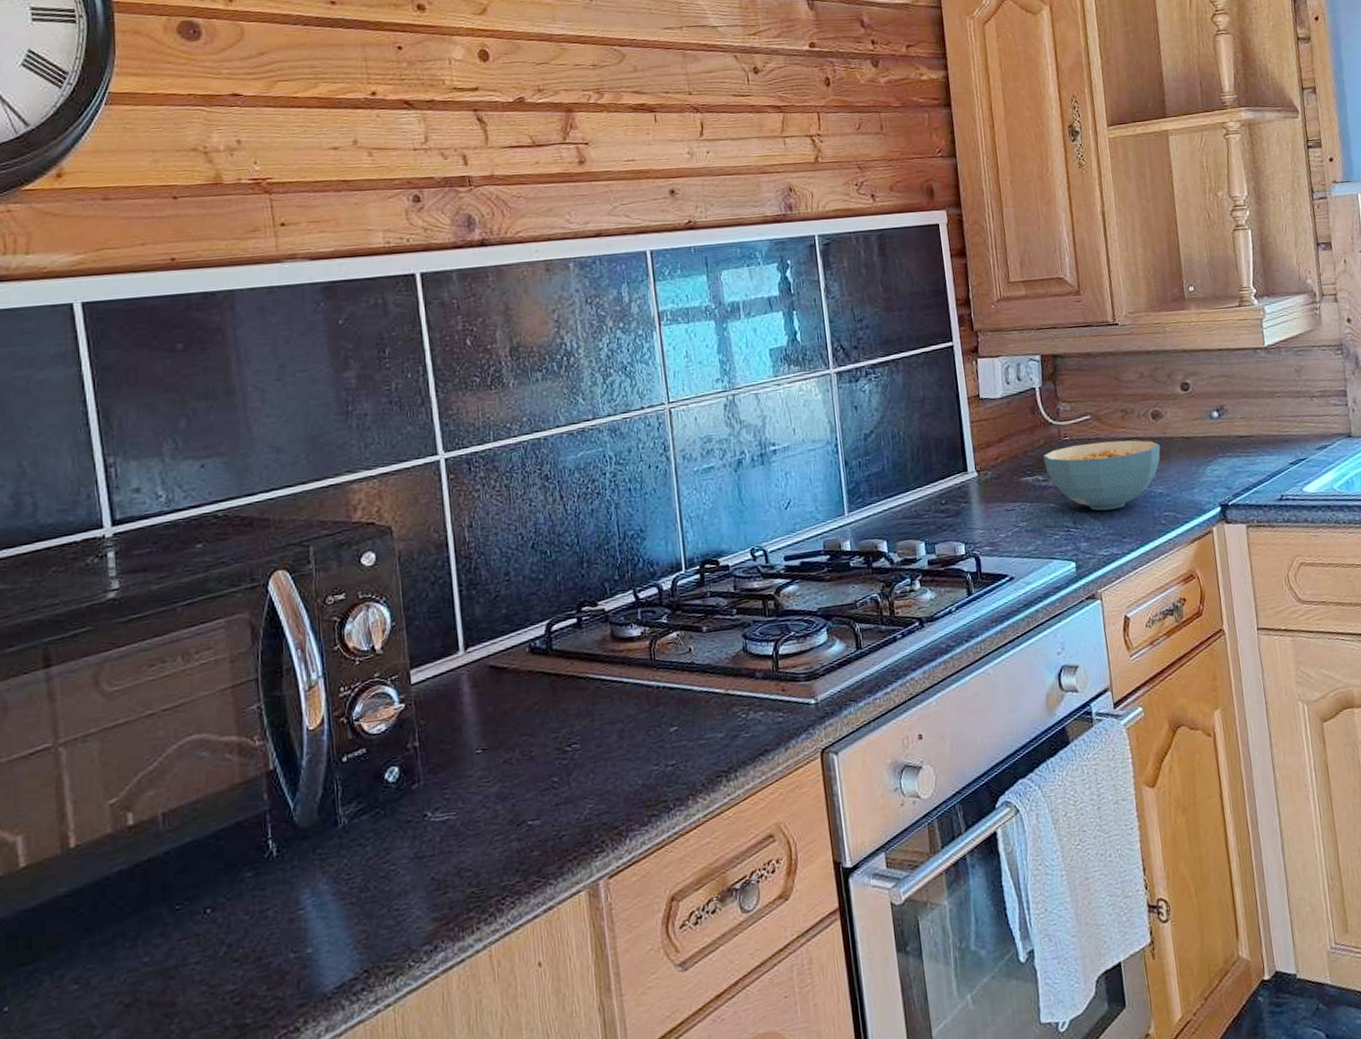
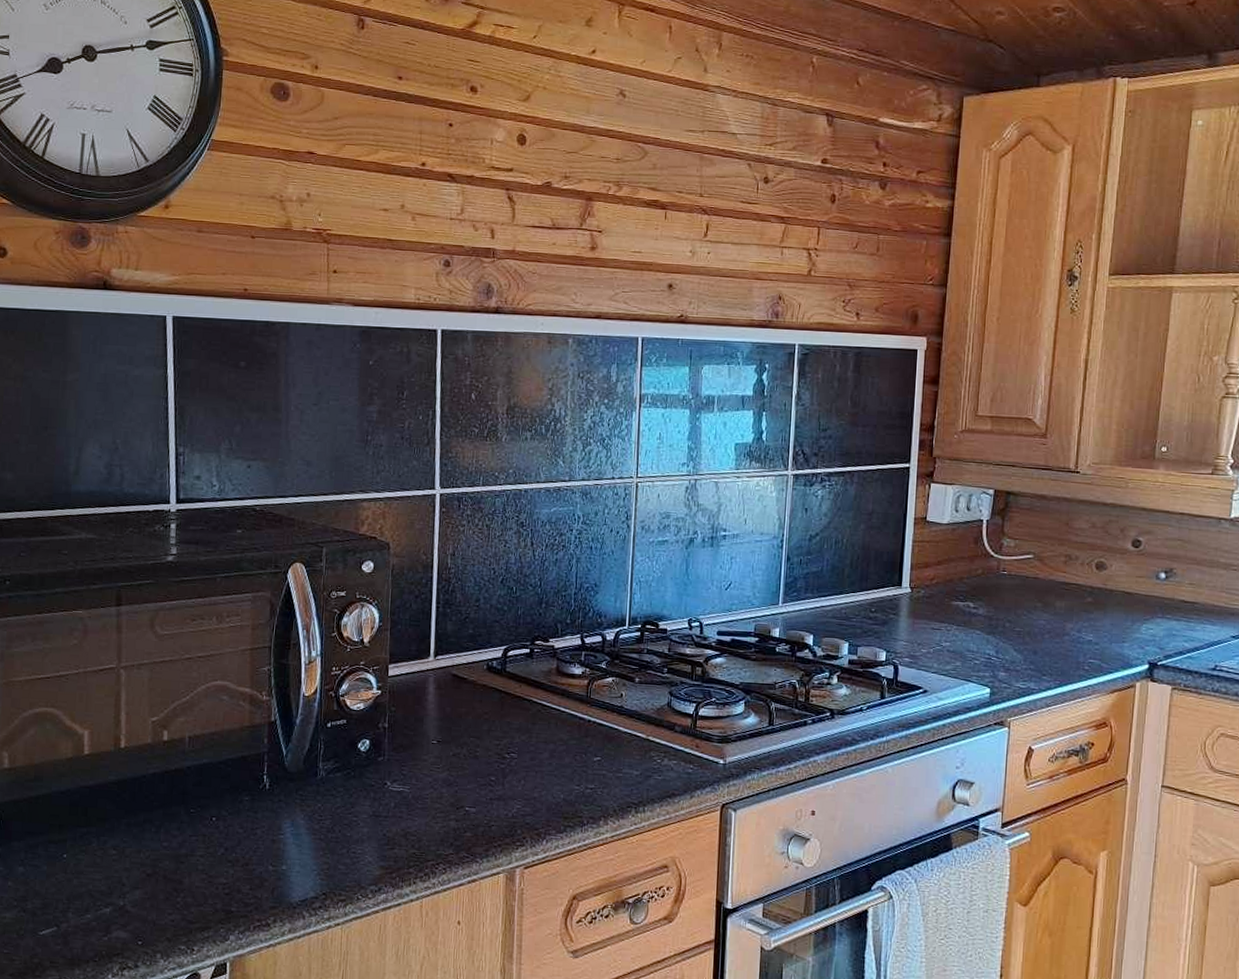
cereal bowl: present [1043,440,1161,511] -> none [978,580,1098,648]

